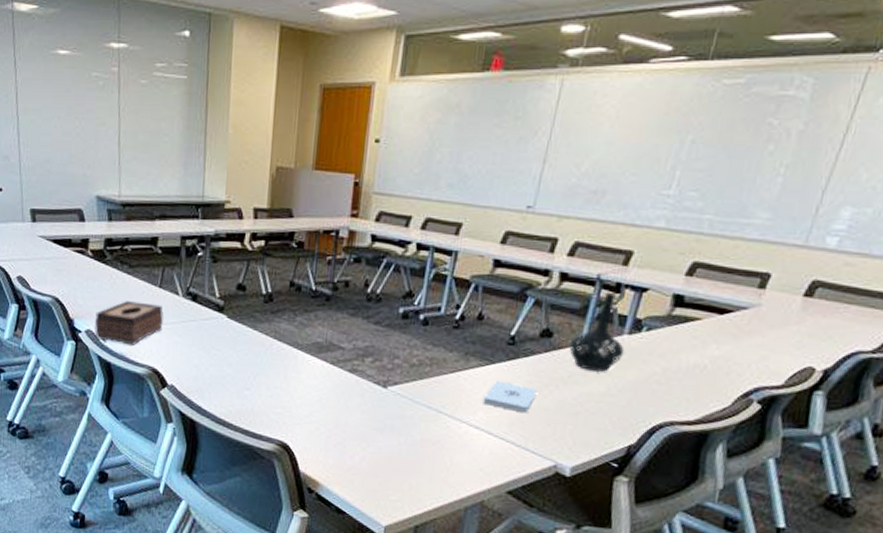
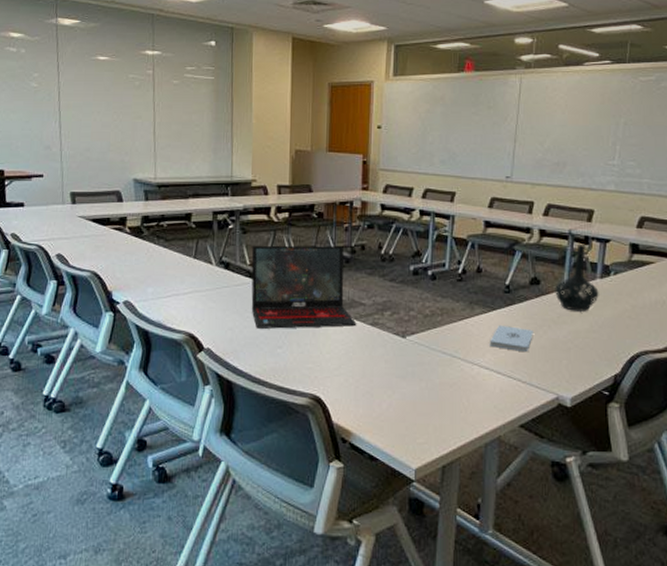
tissue box: present [95,301,164,345] -> none [133,272,199,313]
laptop: none [218,277,333,372] -> present [251,245,357,329]

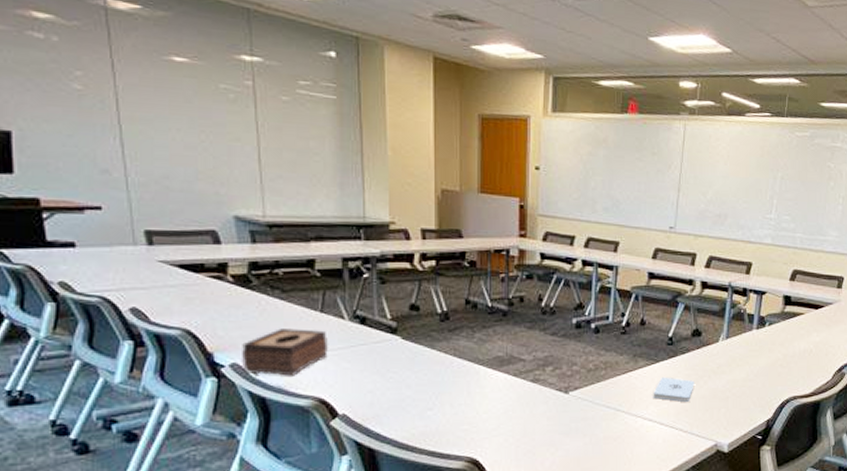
tissue box: none [133,272,199,313] -> present [242,328,329,376]
laptop: present [251,245,357,329] -> none [392,297,516,390]
bottle: present [555,244,599,311] -> none [715,296,755,361]

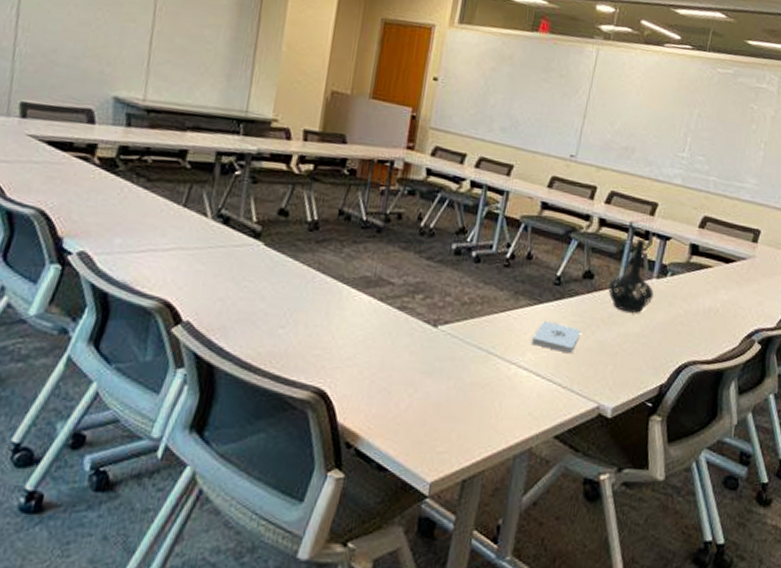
tissue box: present [242,328,329,376] -> none [91,219,186,273]
bottle: none [715,296,755,361] -> present [608,238,654,313]

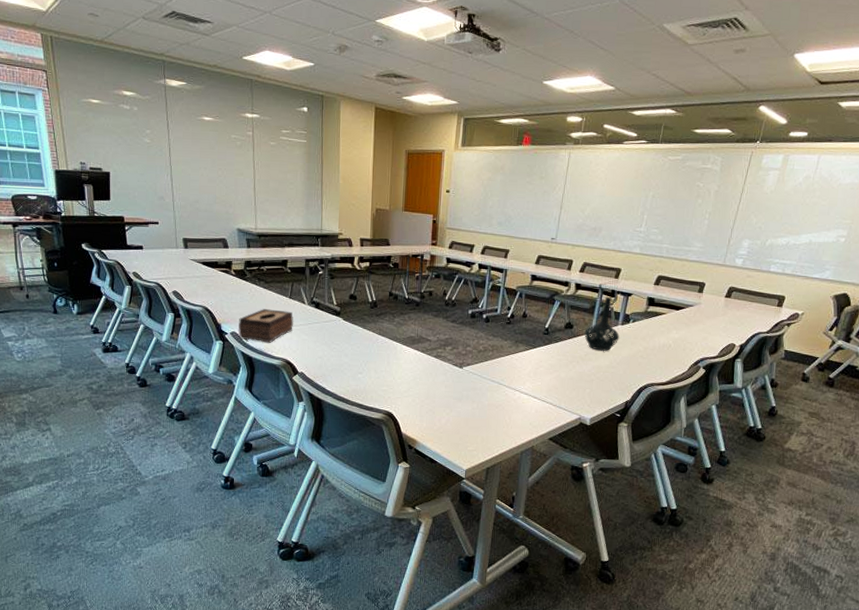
tissue box: none [91,219,186,273] -> present [238,309,294,343]
notepad: present [531,320,581,354] -> none [529,360,565,382]

